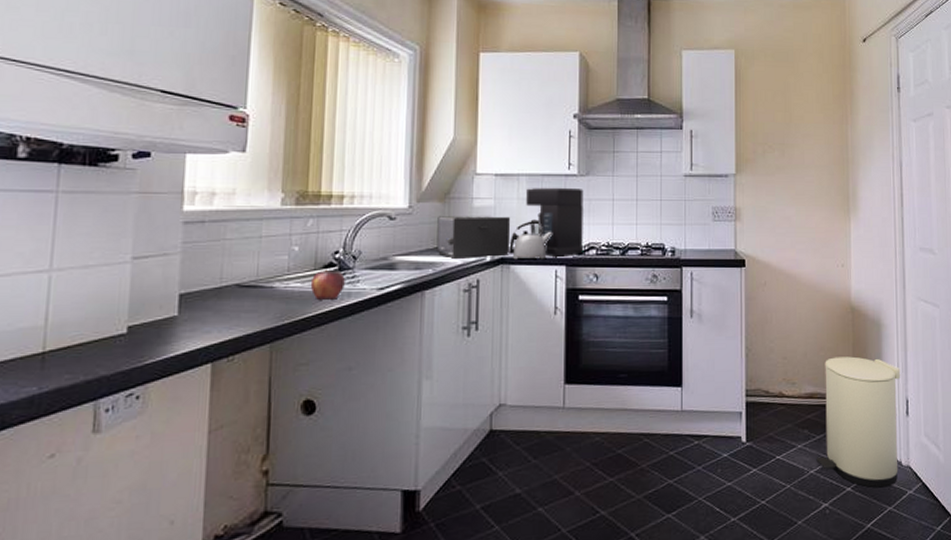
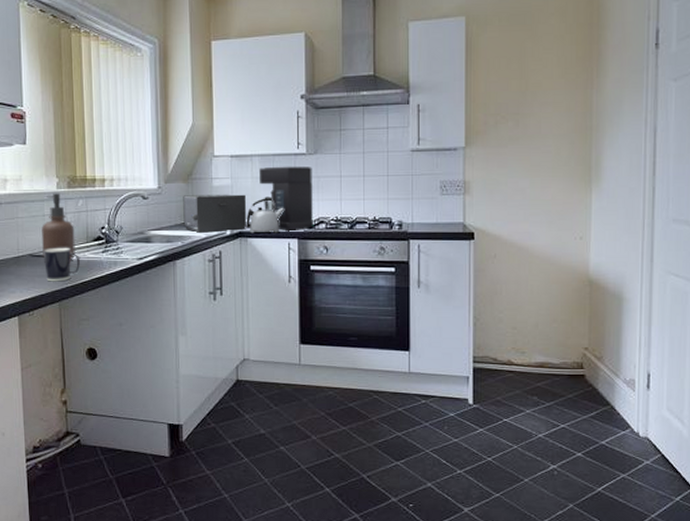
soap dispenser: none [254,211,300,291] -> present [42,193,76,260]
mug: none [254,275,303,318] -> present [43,247,80,282]
fruit: present [310,269,345,300] -> none [84,242,111,267]
pedal bin: present [816,356,900,488] -> none [545,329,642,456]

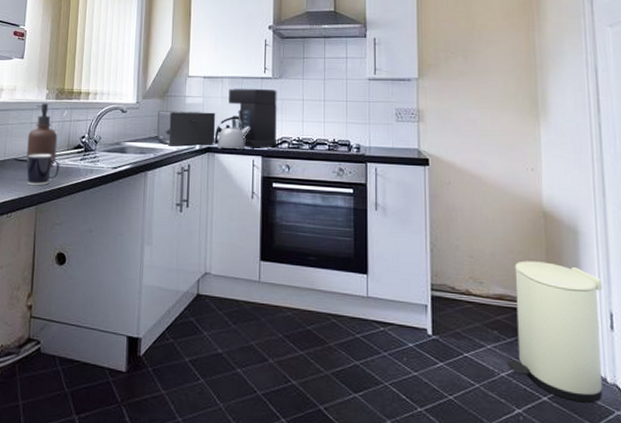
pedal bin: none [545,329,642,456] -> present [507,261,603,403]

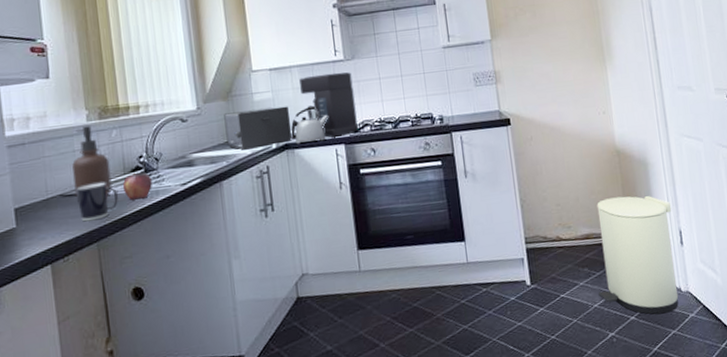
fruit: none [64,150,89,174] -> present [122,172,152,200]

